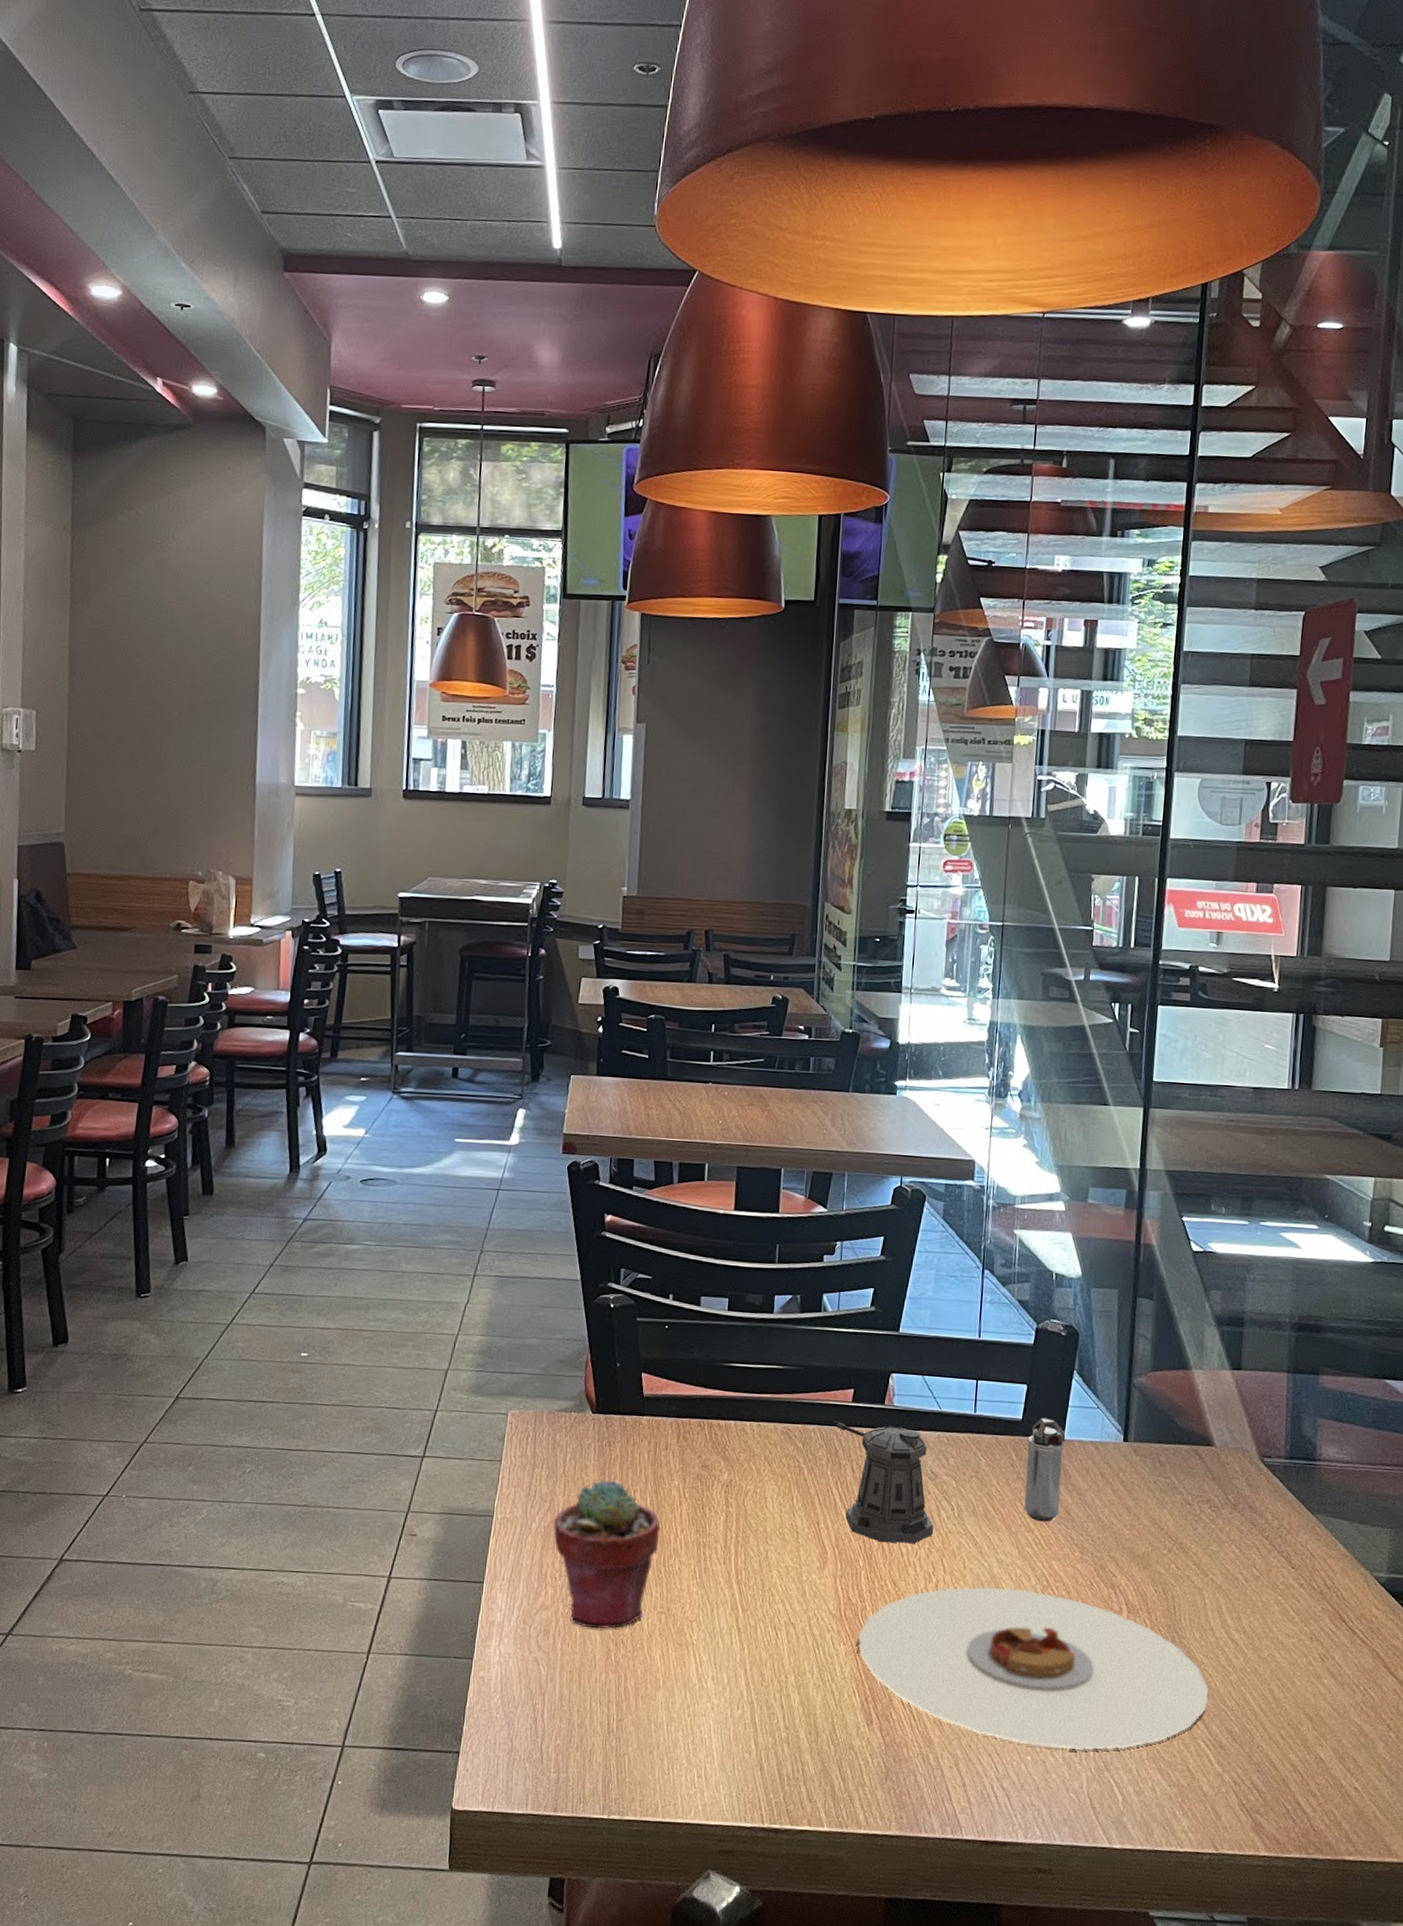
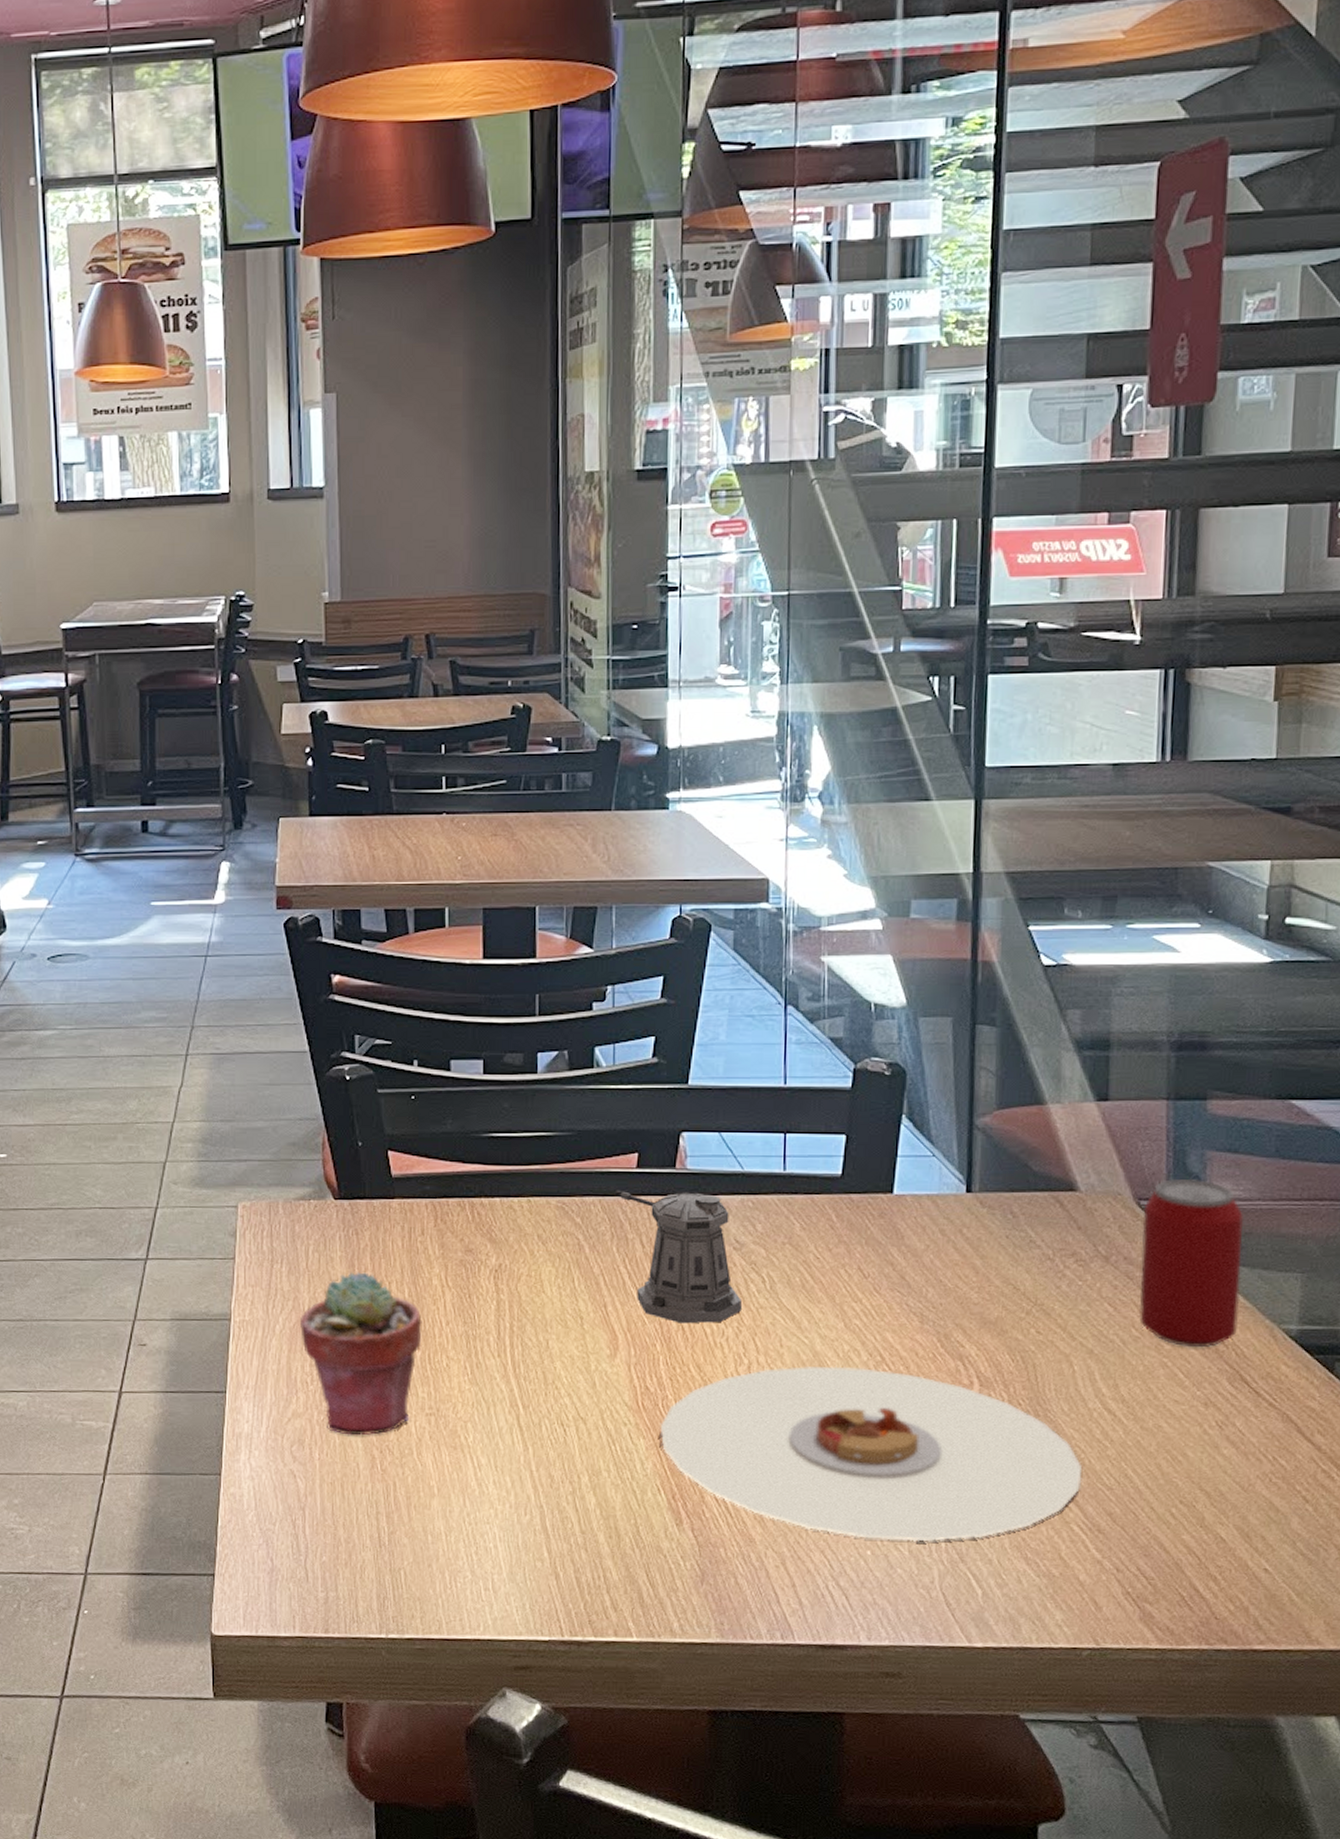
shaker: present [1024,1418,1066,1522] -> none [849,1171,896,1290]
beverage can: none [1260,1441,1346,1589] -> present [1139,1178,1244,1348]

